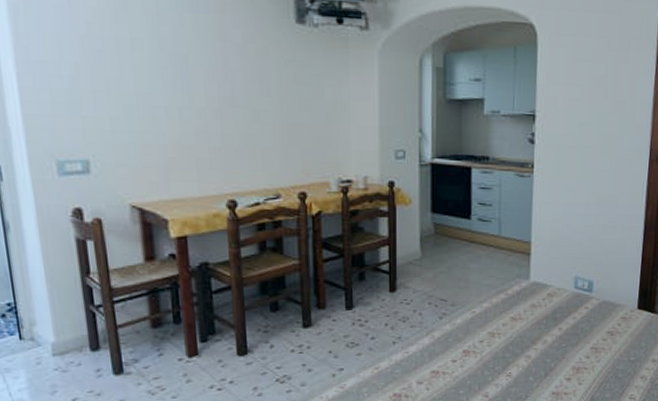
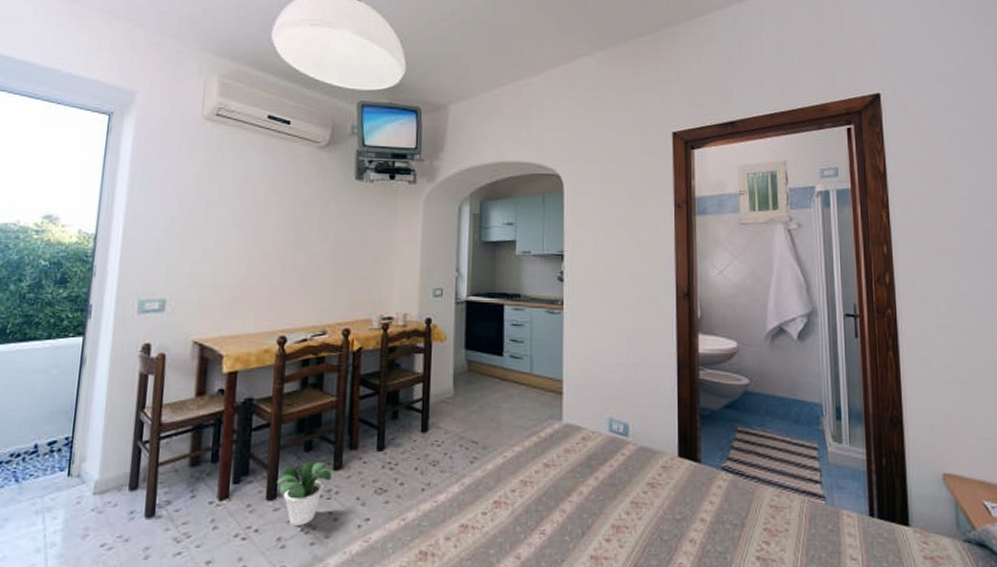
potted plant: none [245,320,301,377] -> present [276,461,332,525]

